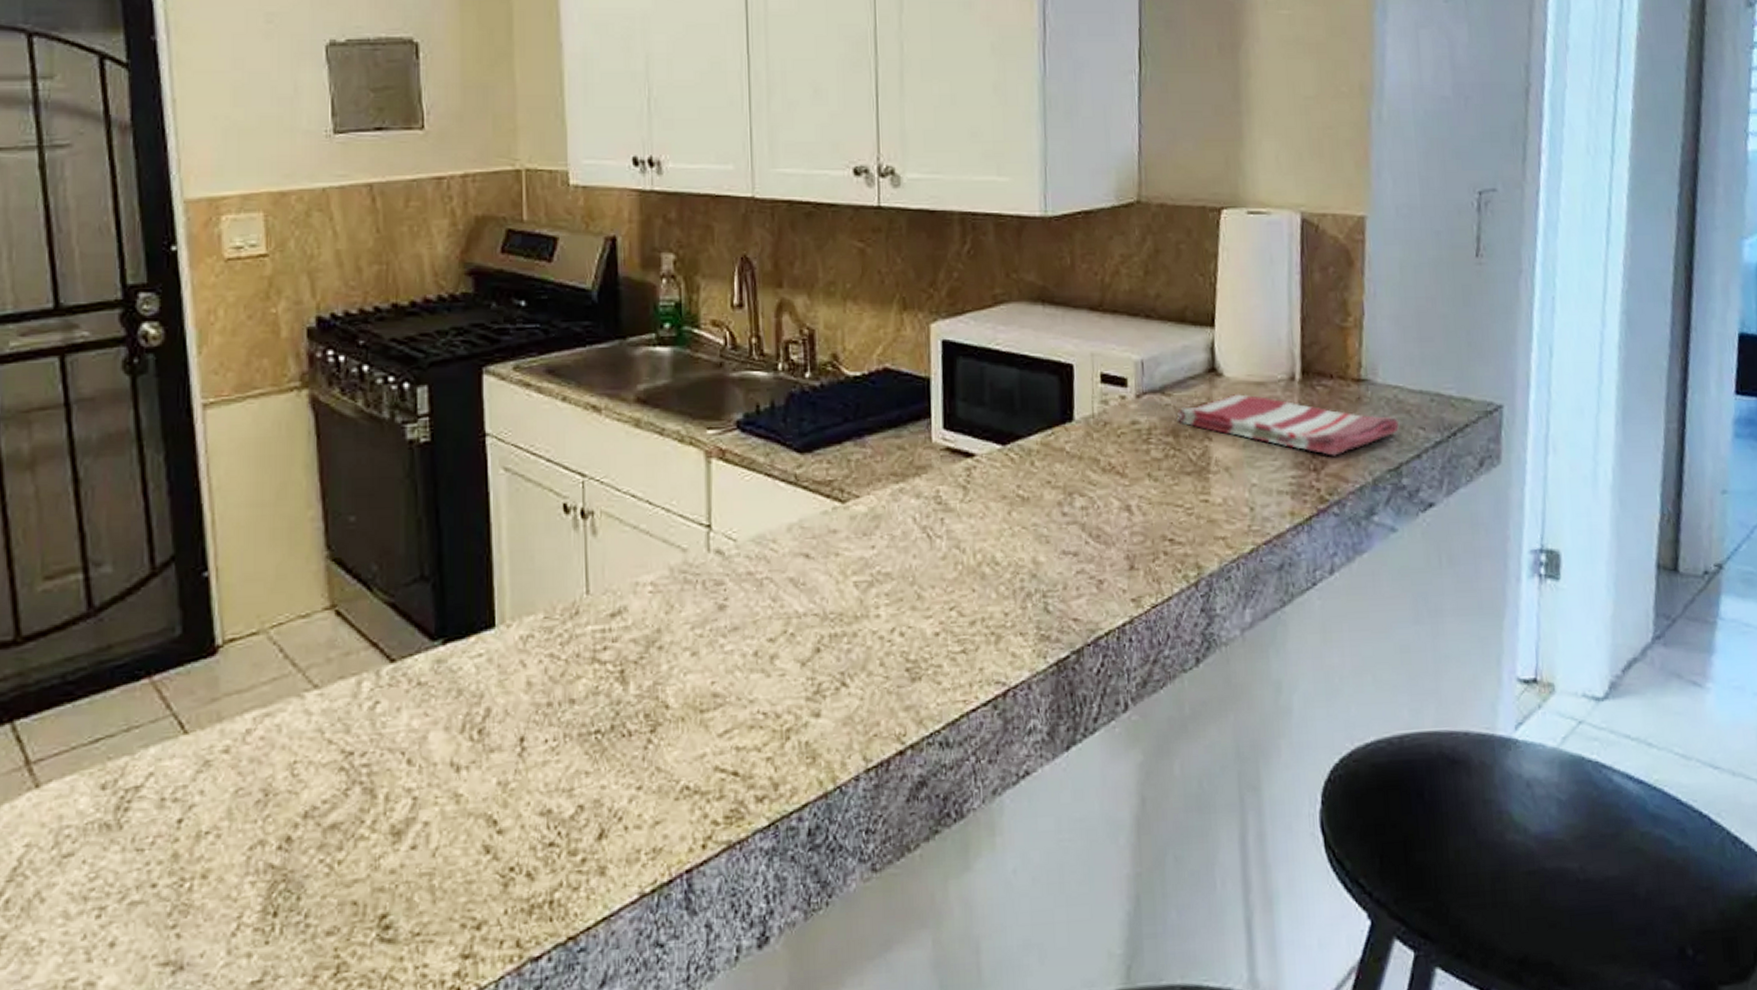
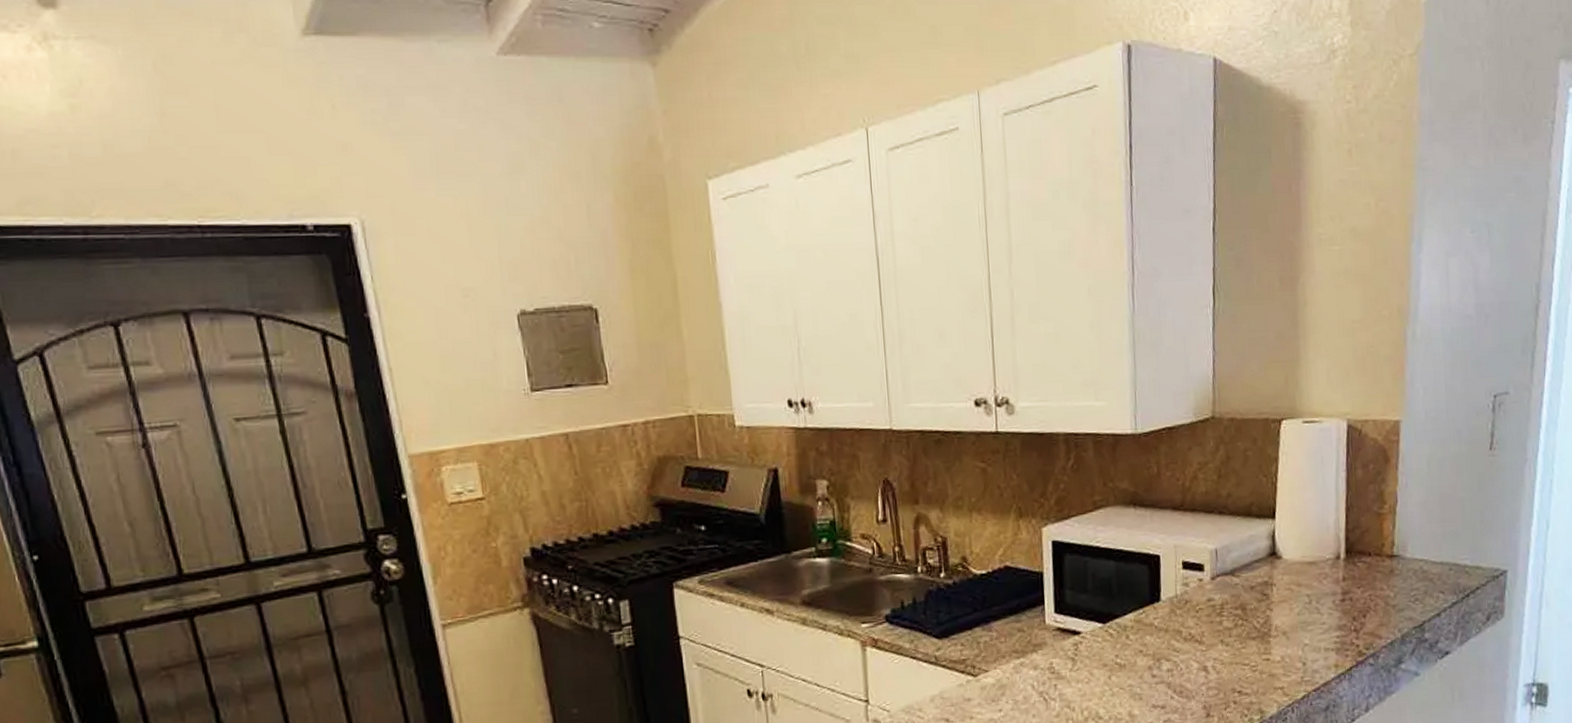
dish towel: present [1176,394,1399,456] -> none [1244,572,1423,619]

